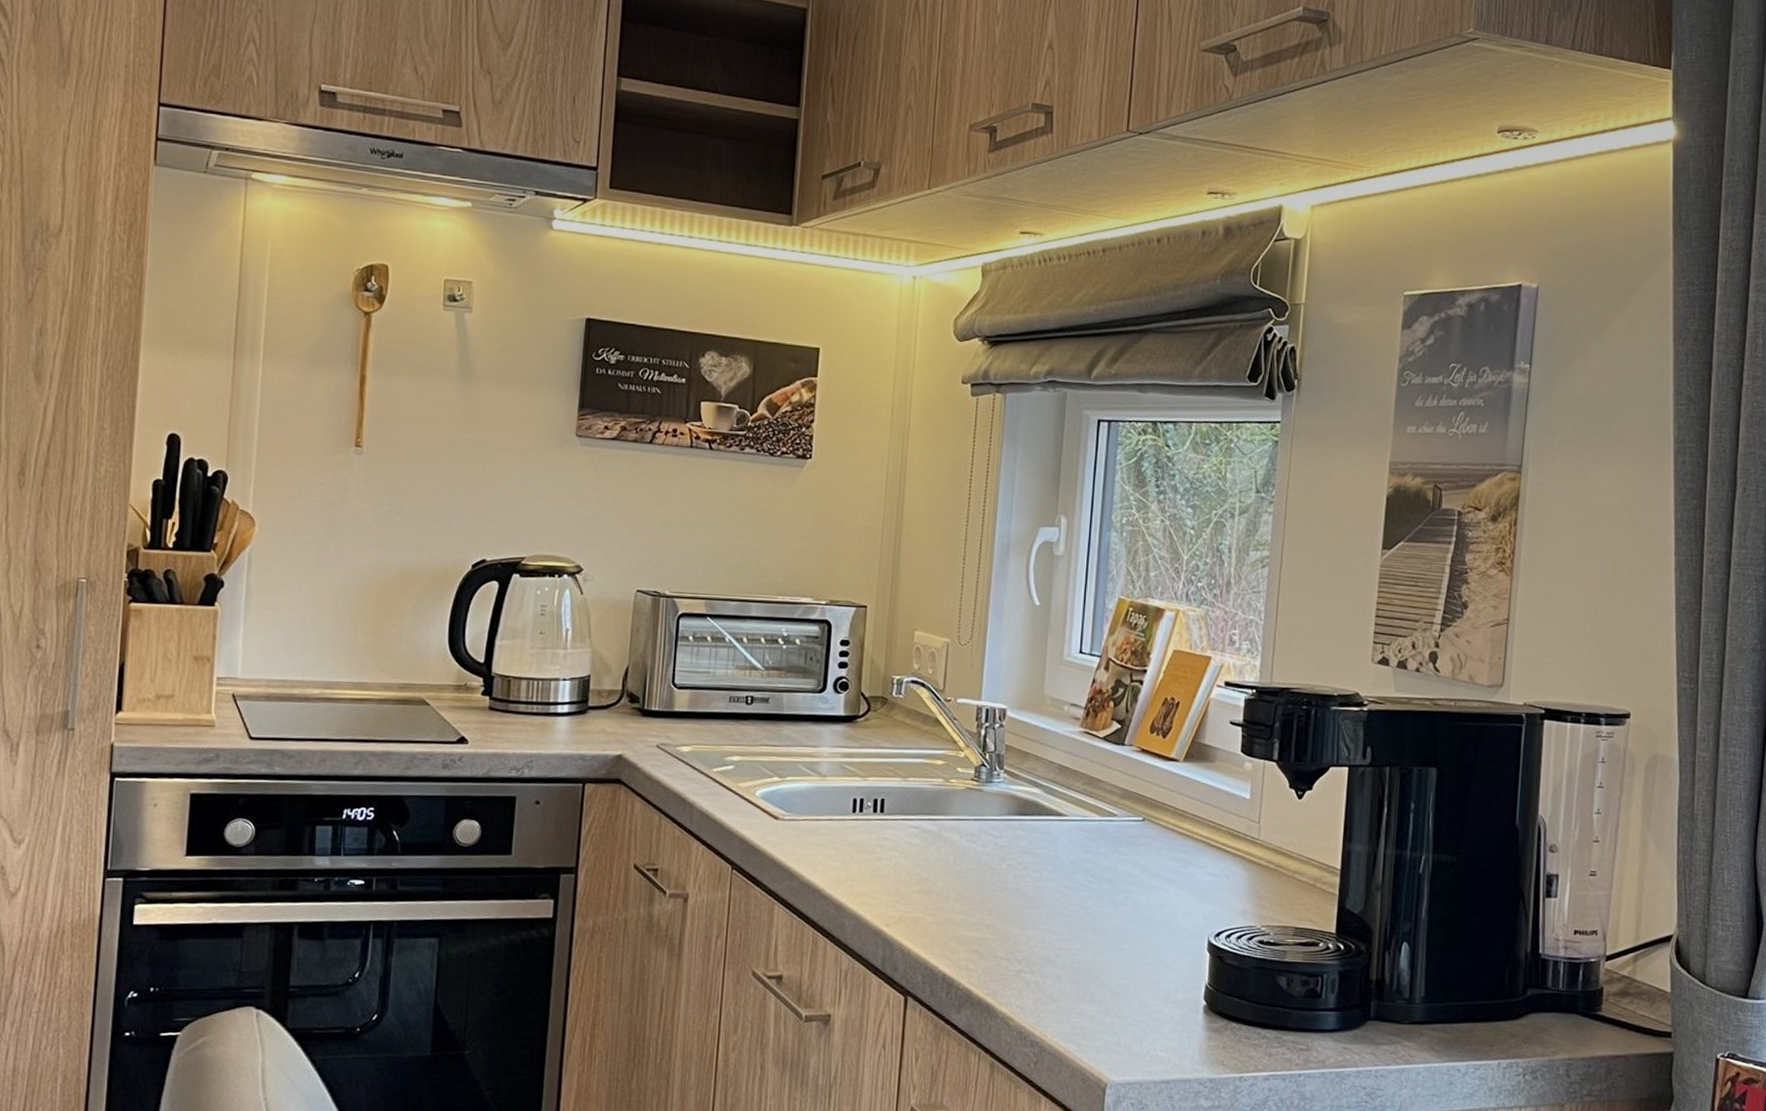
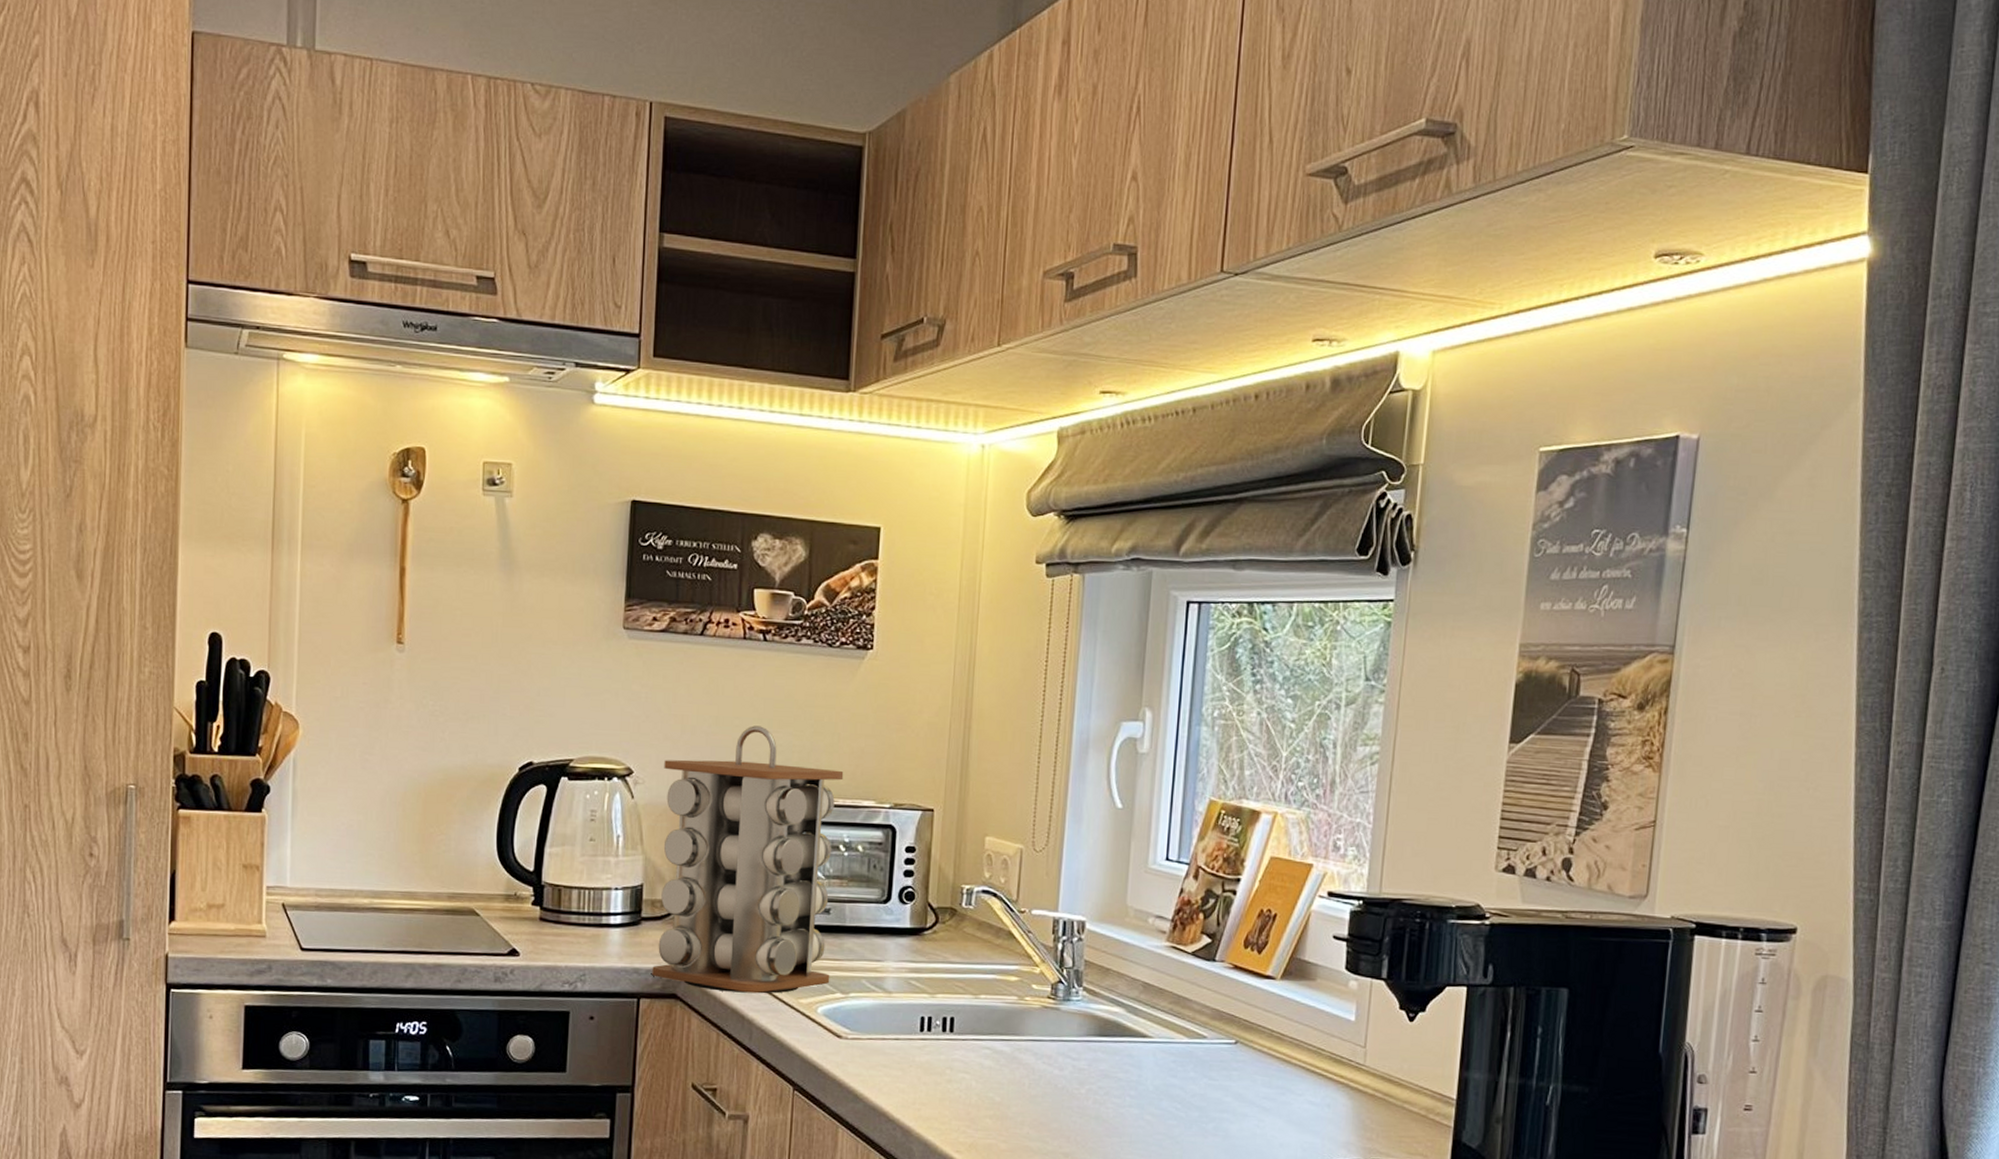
spice rack: none [597,527,783,778] -> present [652,725,844,994]

